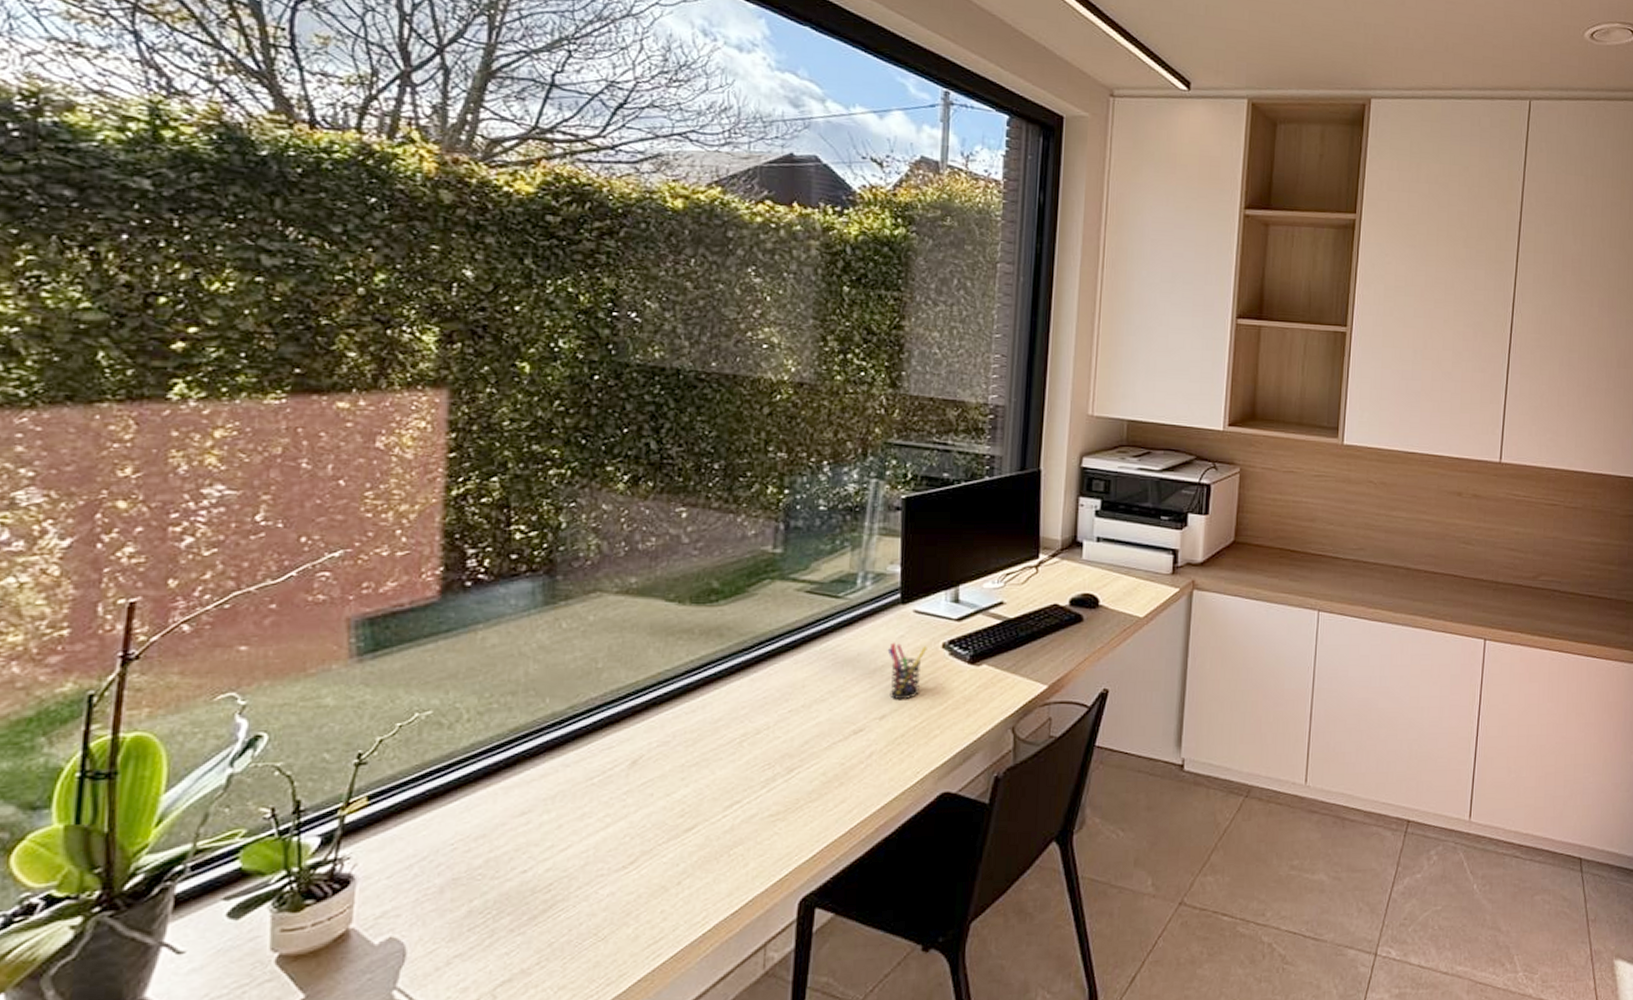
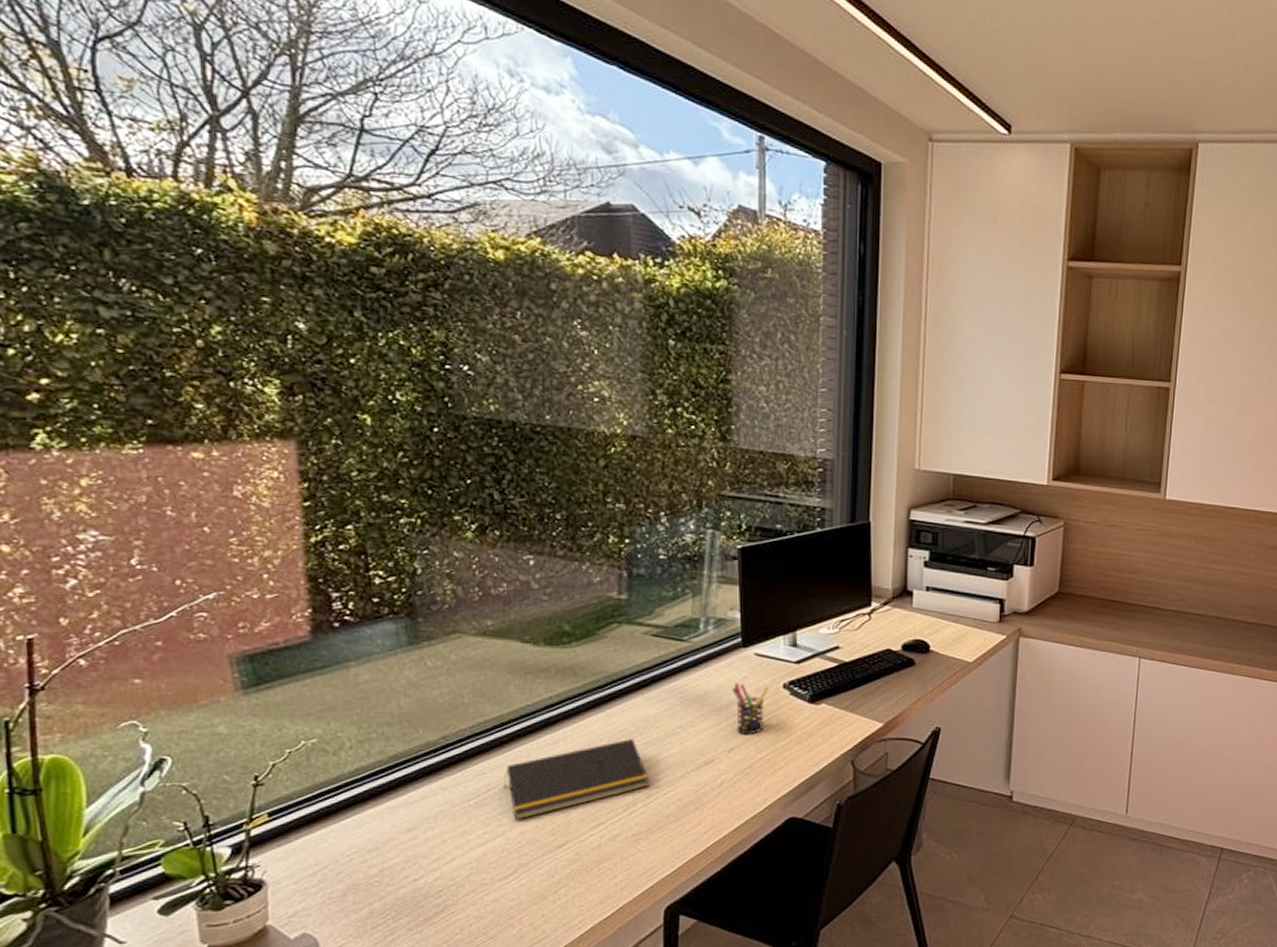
notepad: none [632,705,792,800] -> present [503,738,649,820]

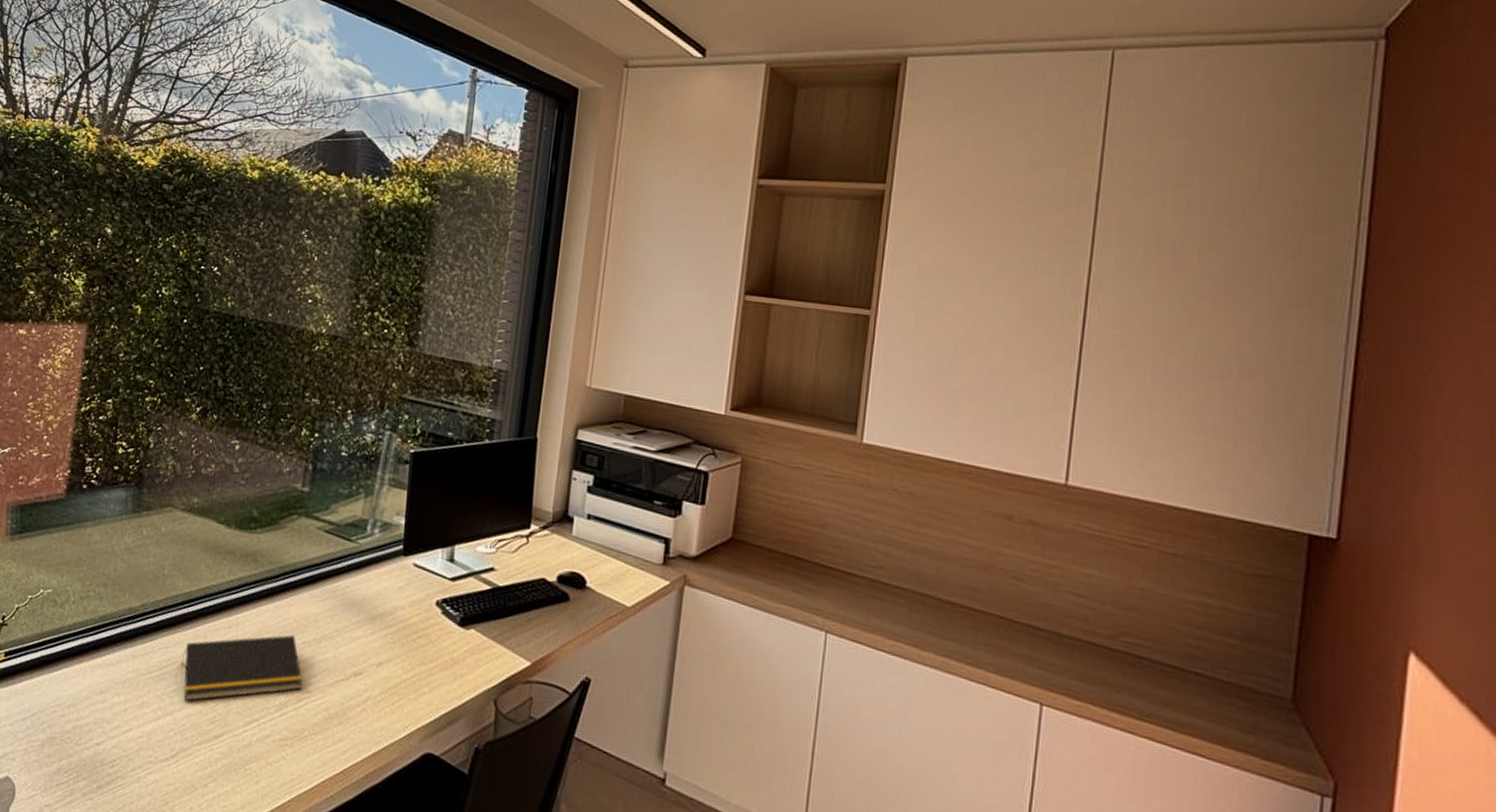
pen holder: present [732,682,769,734] -> none [387,592,423,651]

